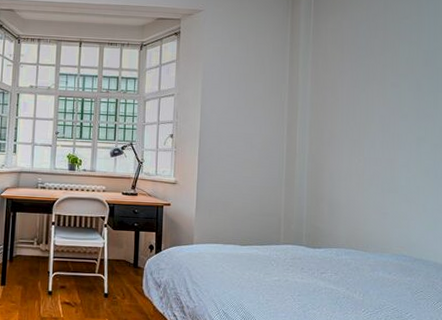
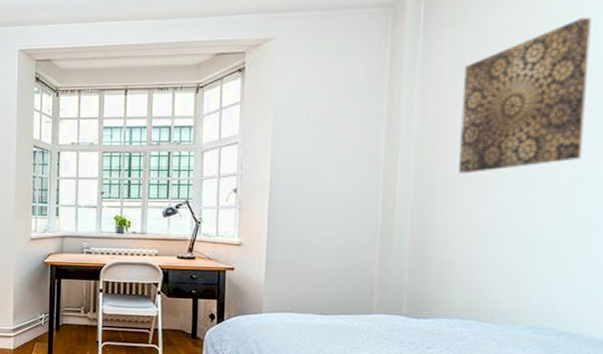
wall art: none [341,16,425,130] -> present [459,17,591,174]

